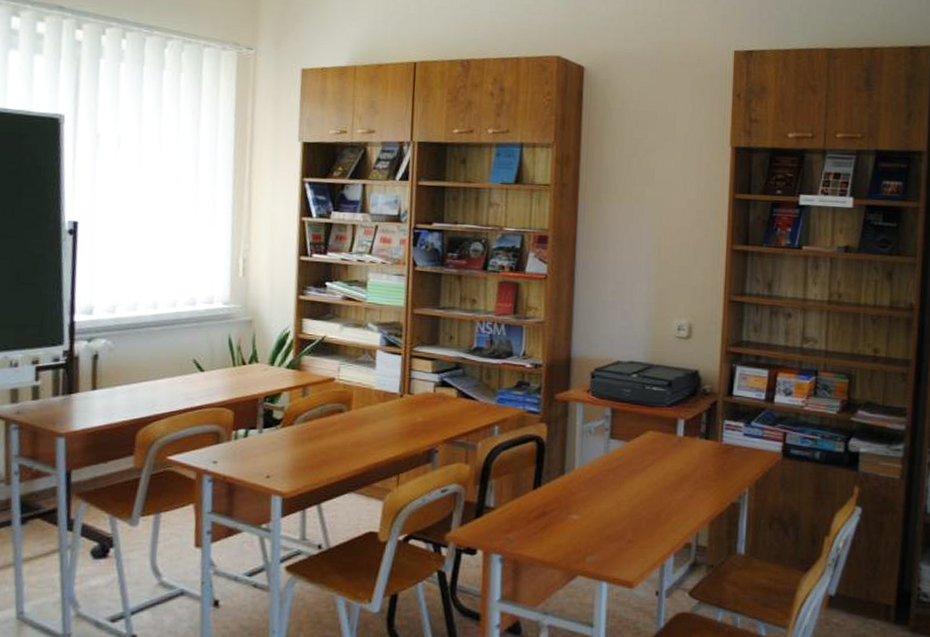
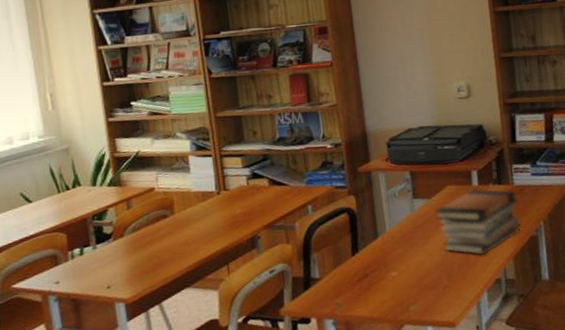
book stack: none [631,439,725,514] -> present [435,188,521,255]

